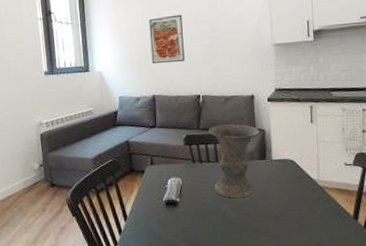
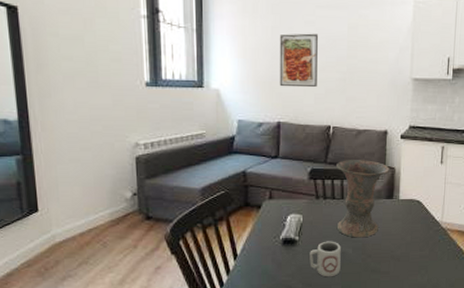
cup: none [191,202,221,237] -> present [309,241,341,277]

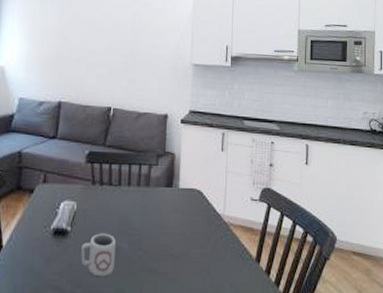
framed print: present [279,33,318,88] -> none [63,17,103,69]
vase: present [336,160,389,238] -> none [112,143,169,231]

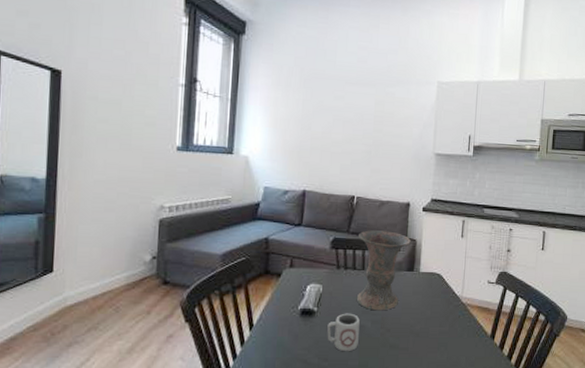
vase: none [112,143,169,231] -> present [356,230,411,311]

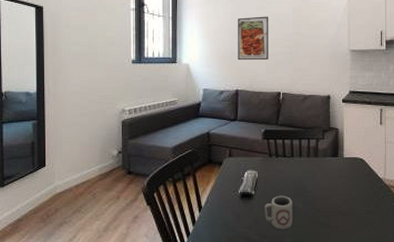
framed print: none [307,107,346,158] -> present [237,16,268,61]
vase: present [356,230,411,311] -> none [286,122,333,193]

